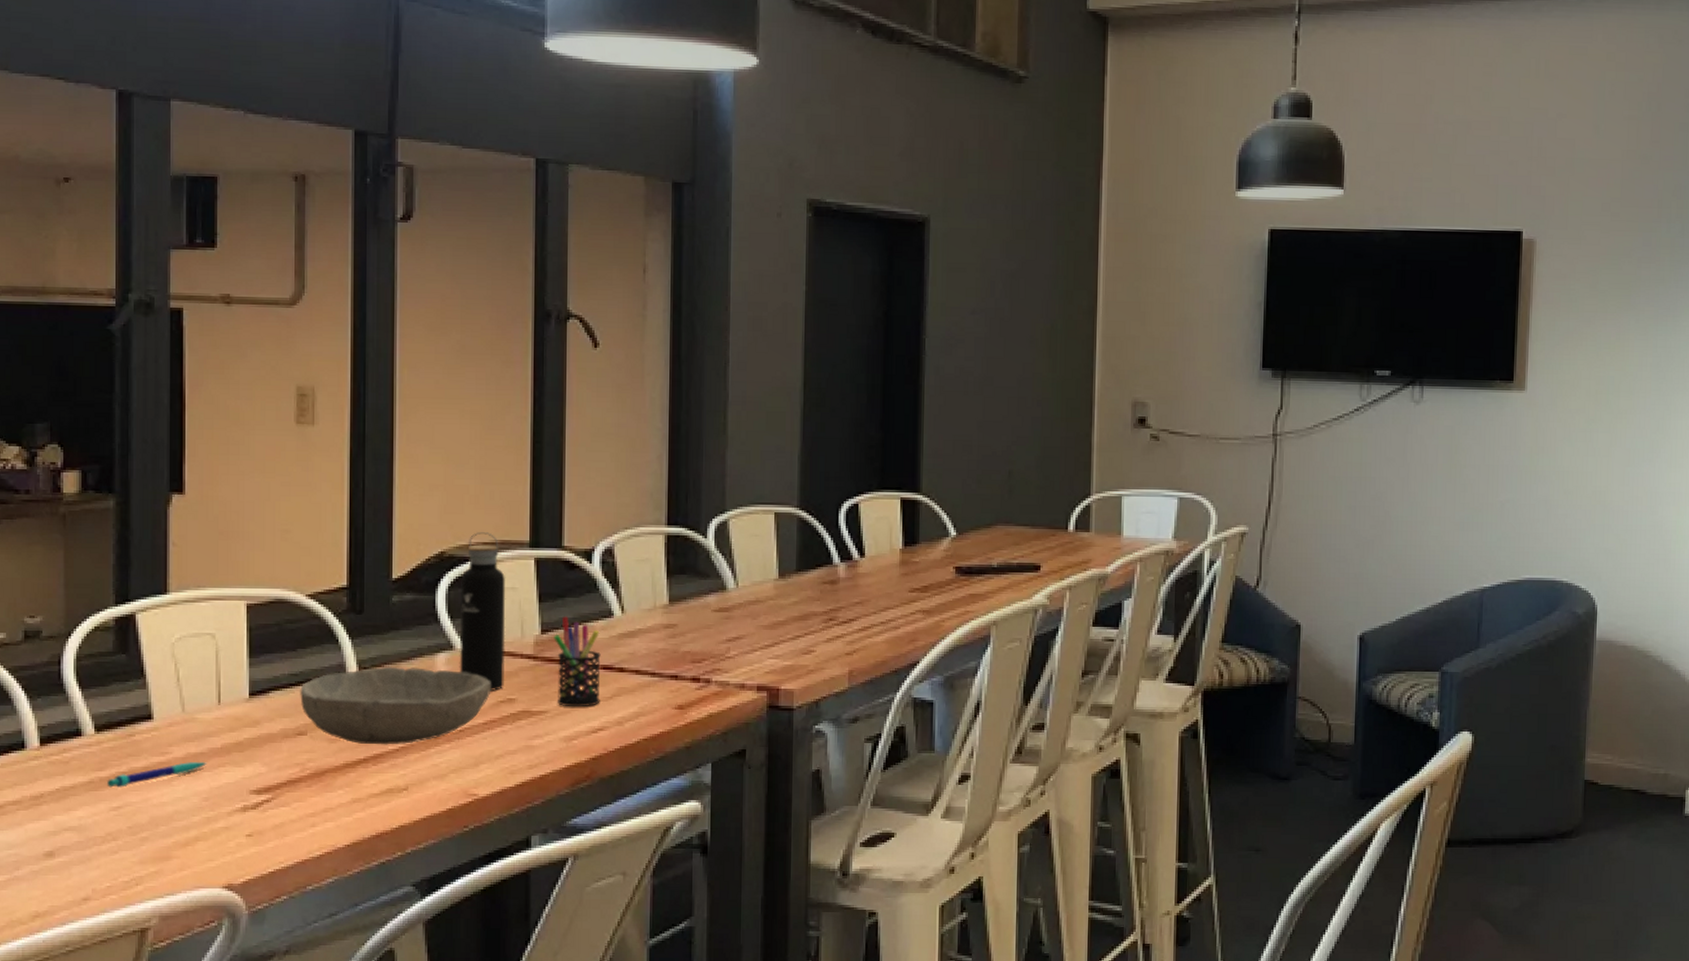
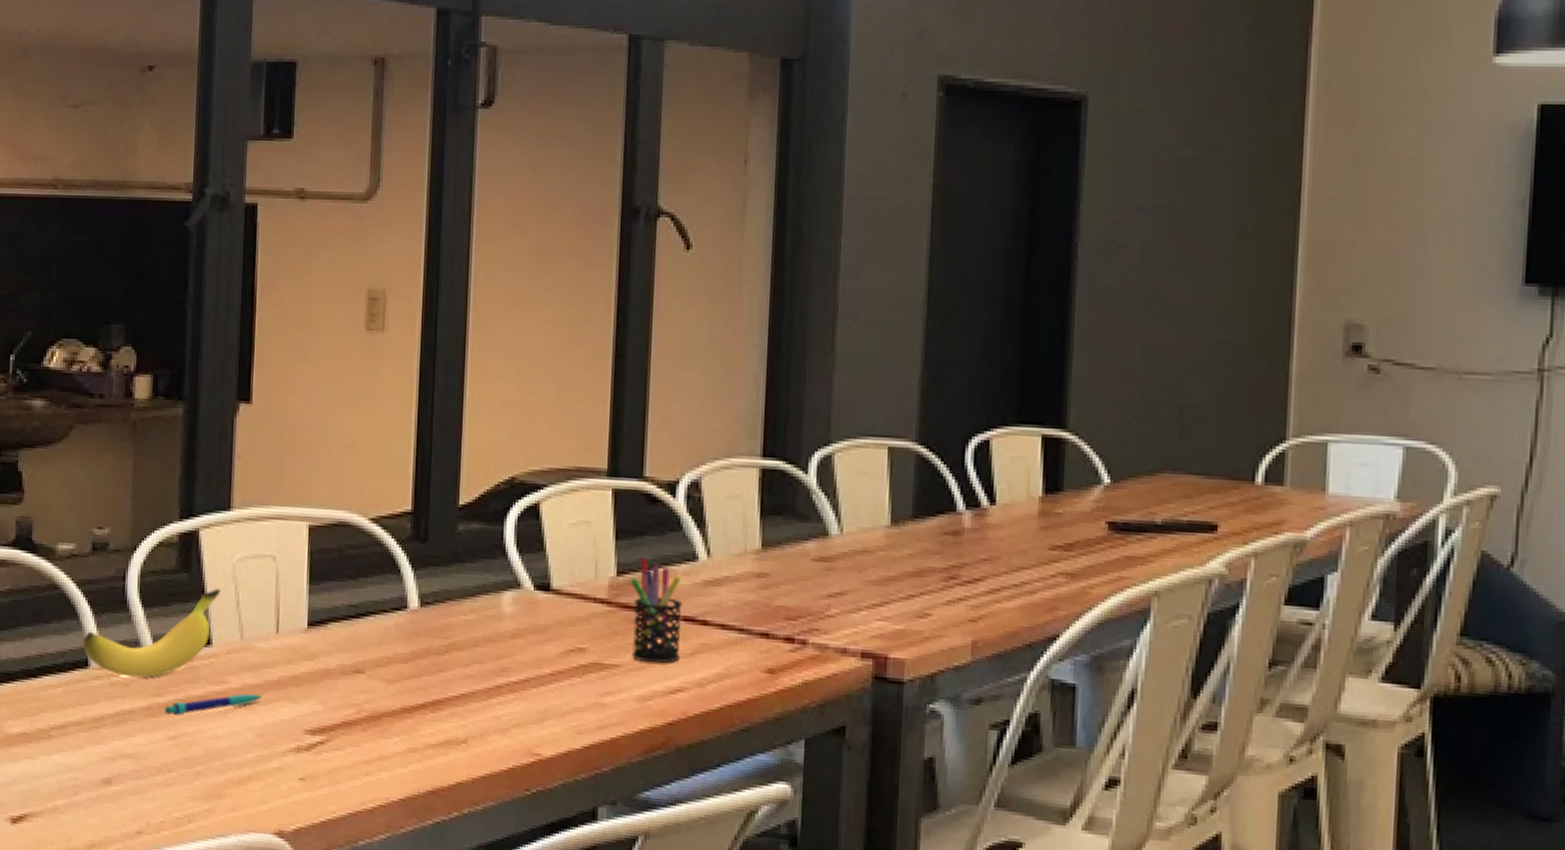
banana: none [19,667,160,755] -> present [83,589,221,678]
bowl: present [300,666,491,745] -> none [359,602,561,691]
water bottle: present [459,532,506,691] -> none [526,457,580,638]

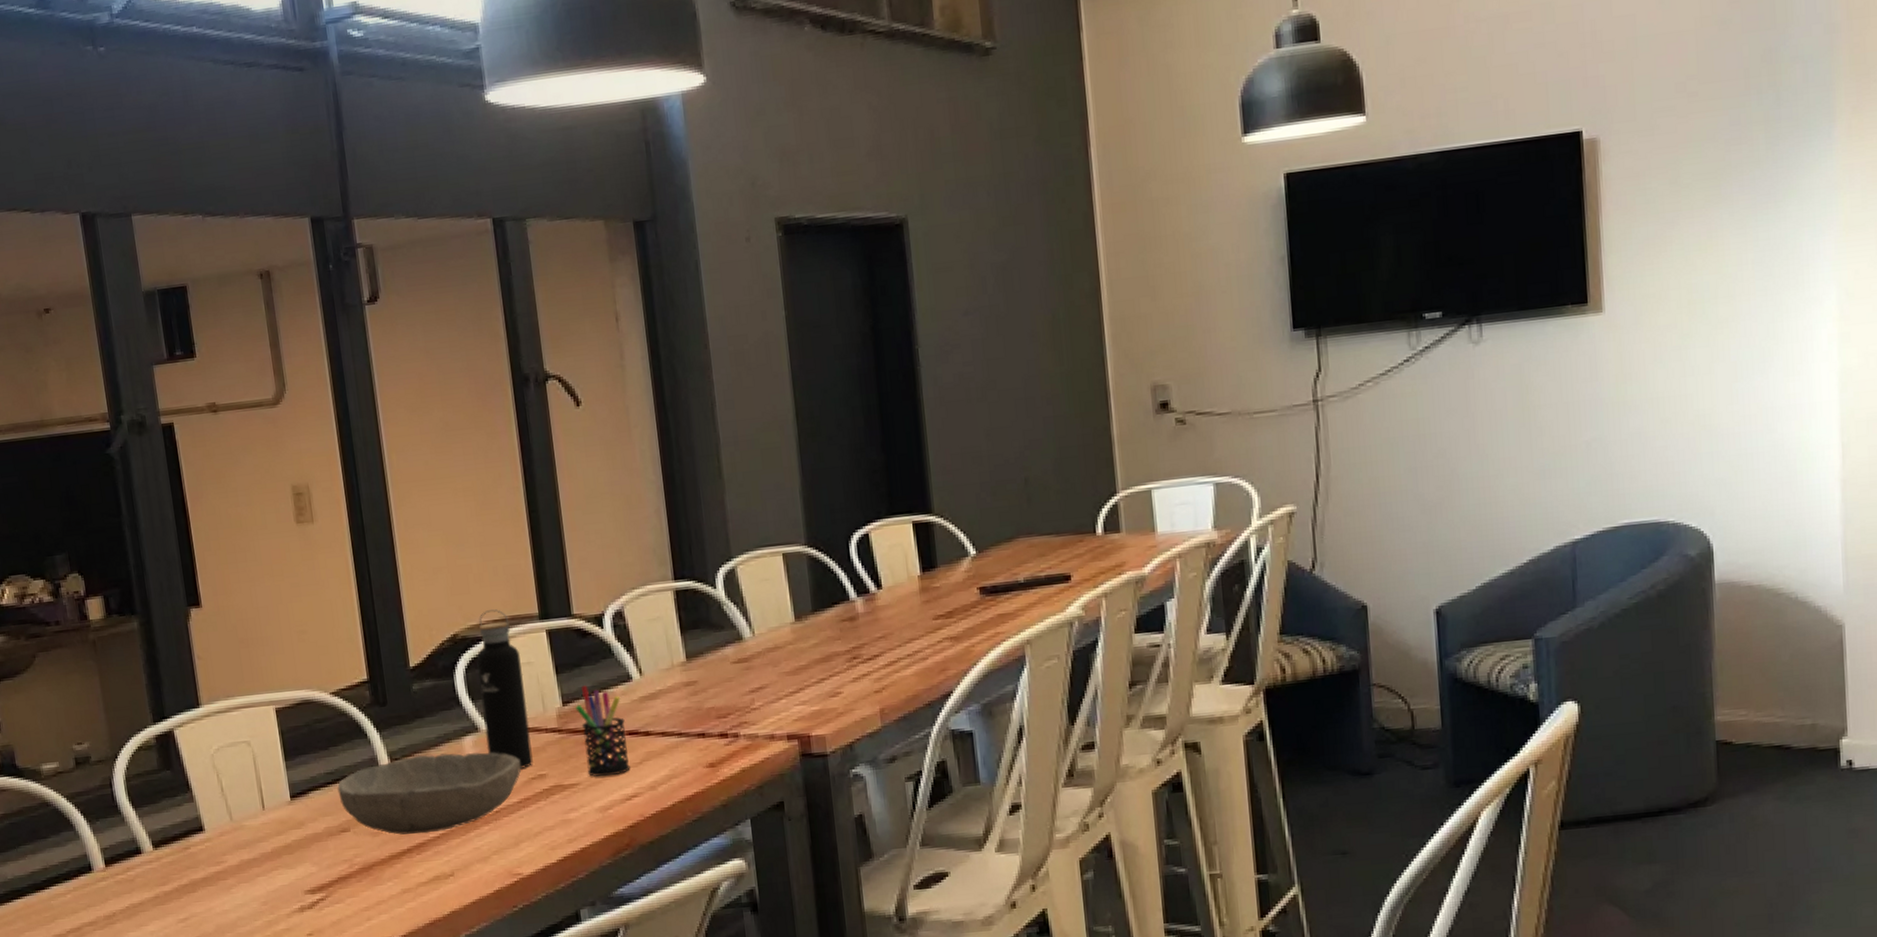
banana: present [83,589,221,678] -> none [83,779,204,873]
pen: present [165,693,263,716] -> none [171,867,261,901]
bowl: none [359,602,561,691] -> present [337,752,521,835]
water bottle: none [526,457,580,638] -> present [476,609,533,769]

